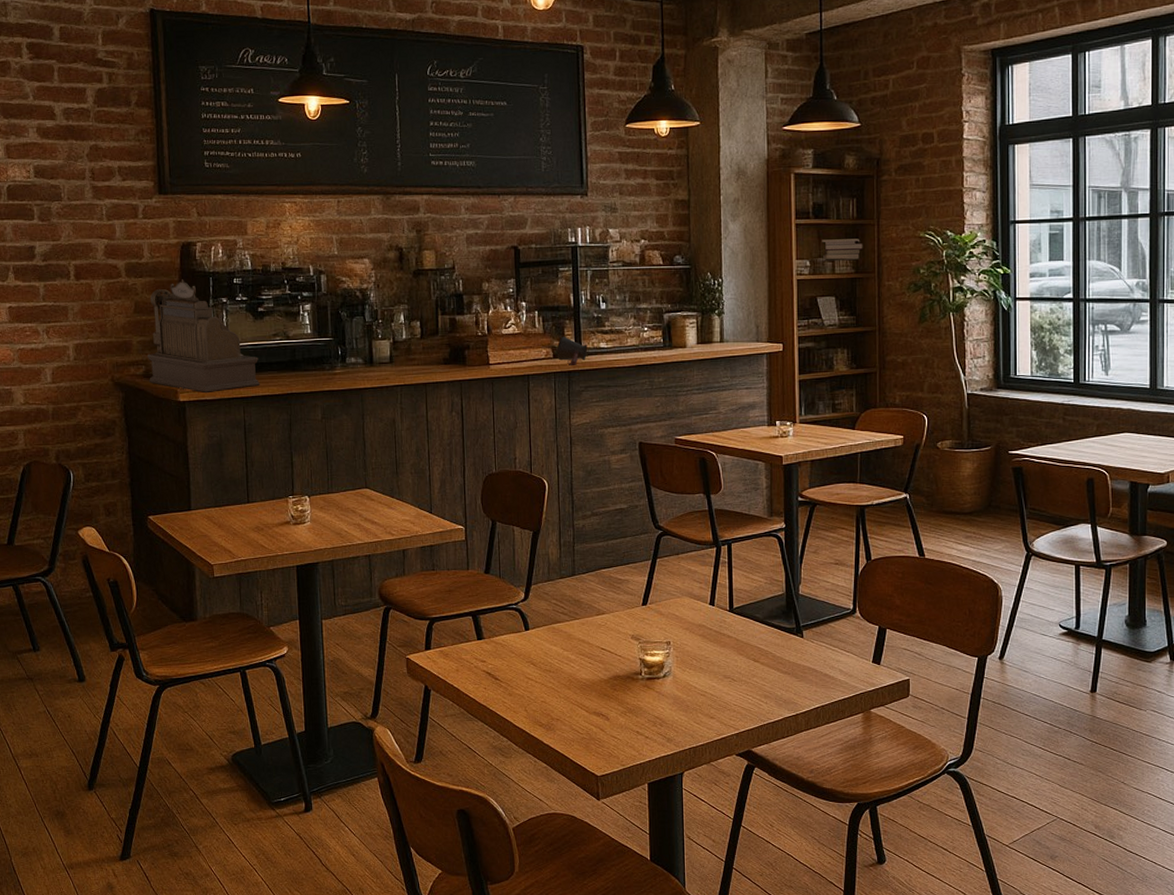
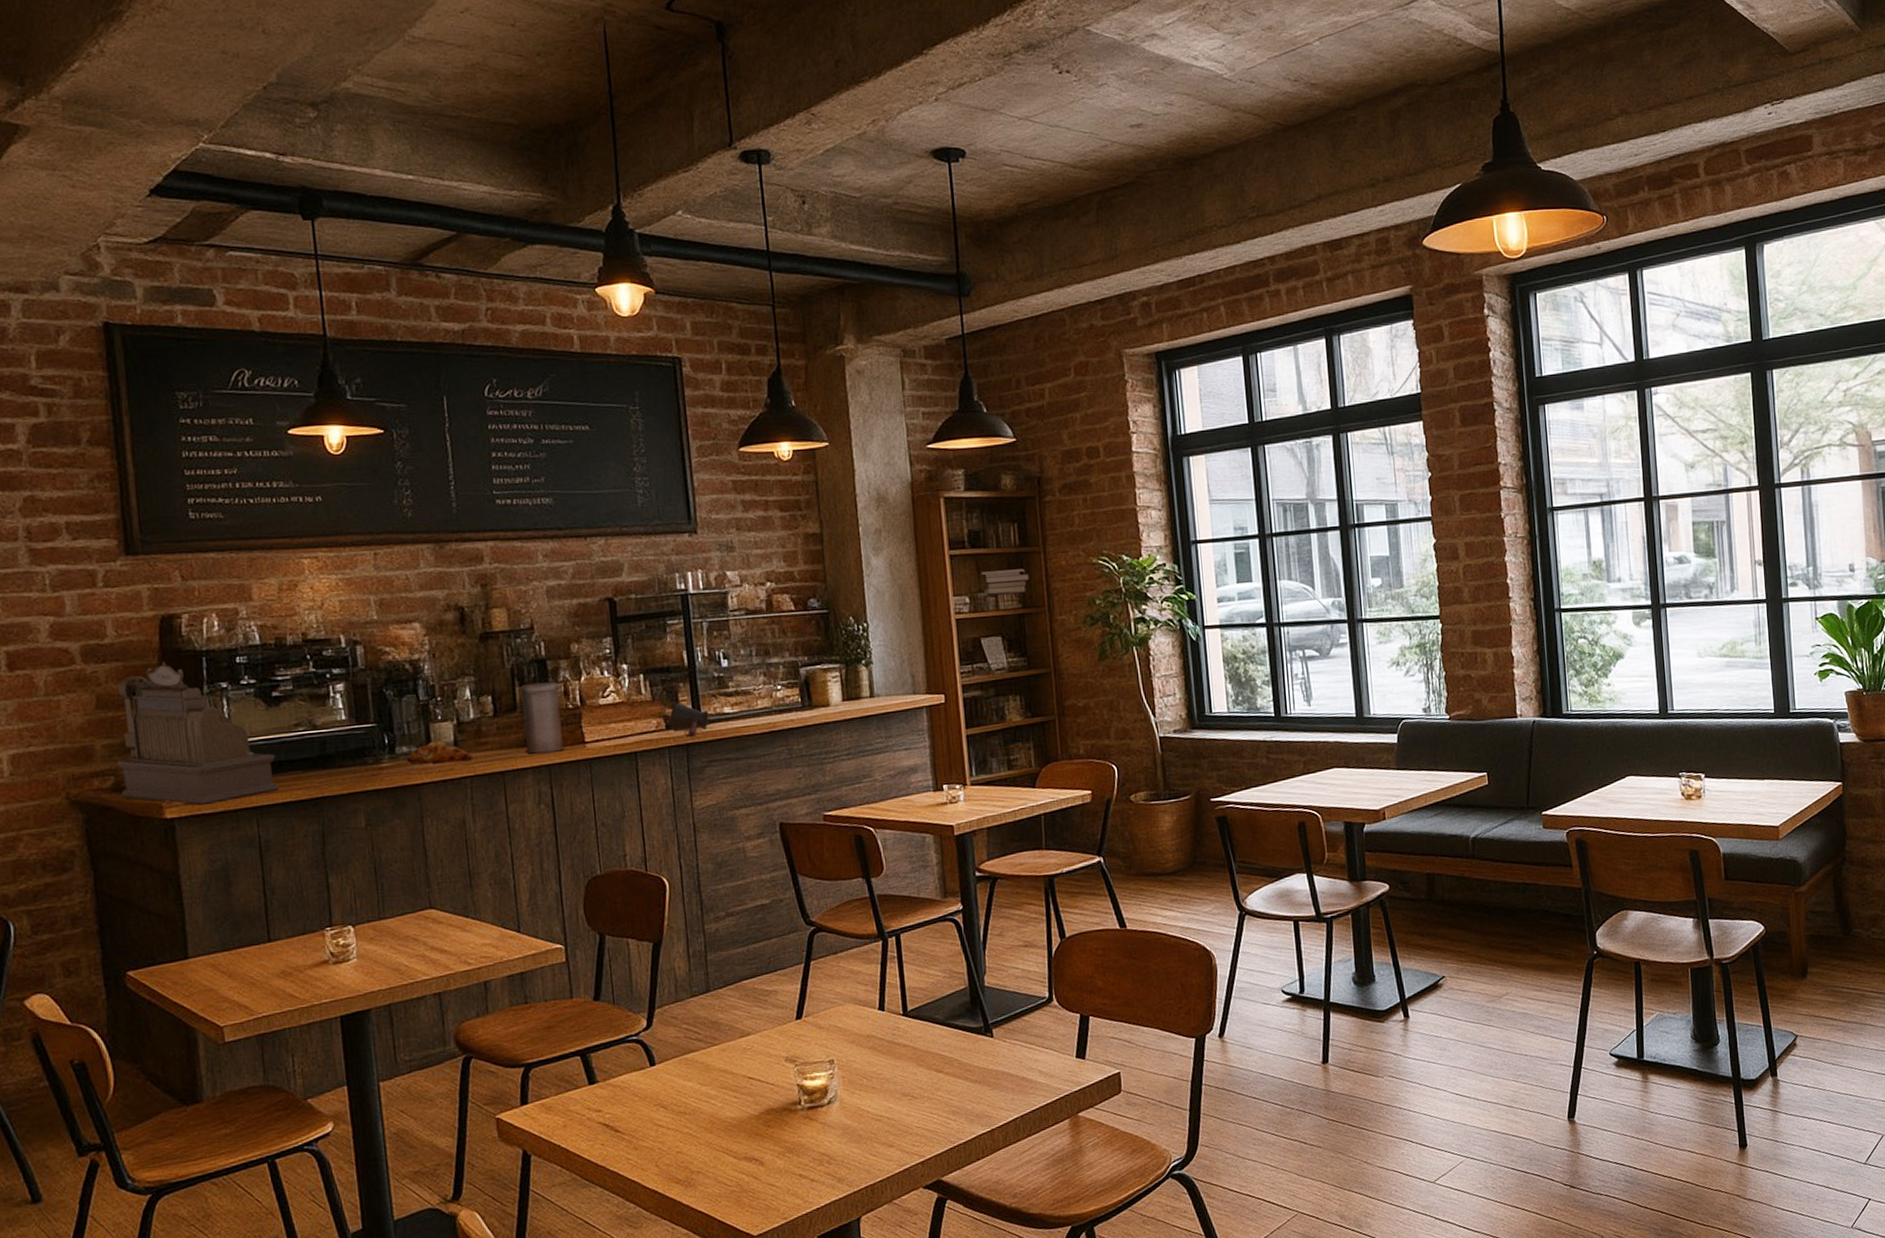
croissant: none [354,352,403,373] -> present [406,737,472,764]
canister: none [442,312,473,372] -> present [520,681,564,755]

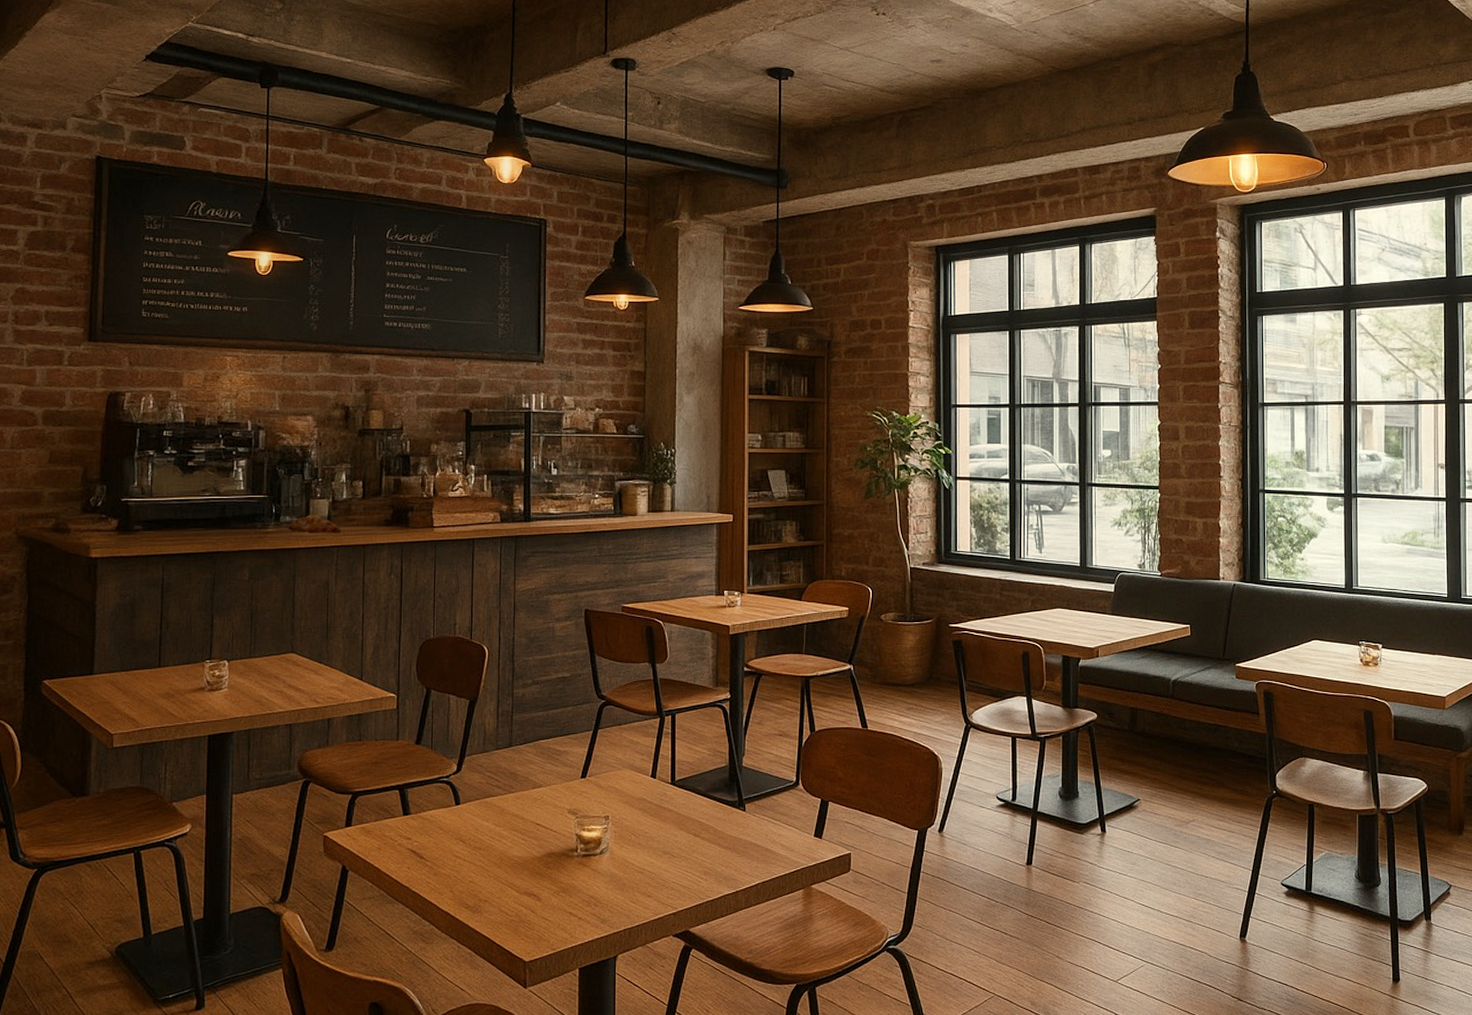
cash register: present [116,662,279,806] -> none [58,430,184,550]
canister: present [520,681,564,755] -> none [385,474,418,533]
coffee pot: present [670,702,709,737] -> none [504,500,537,530]
books: present [981,569,1029,597] -> none [773,415,813,436]

